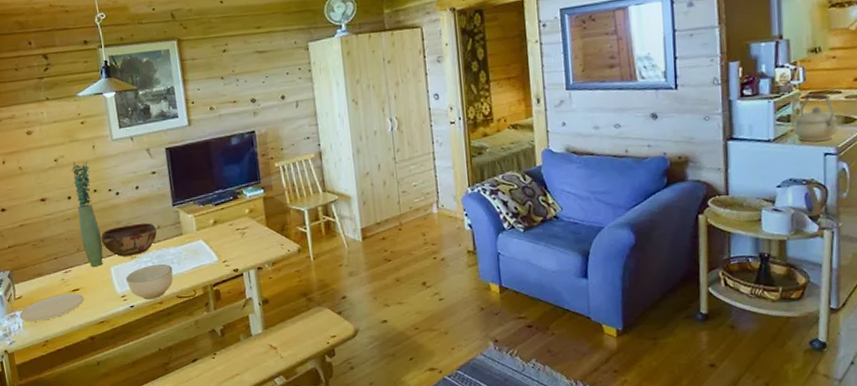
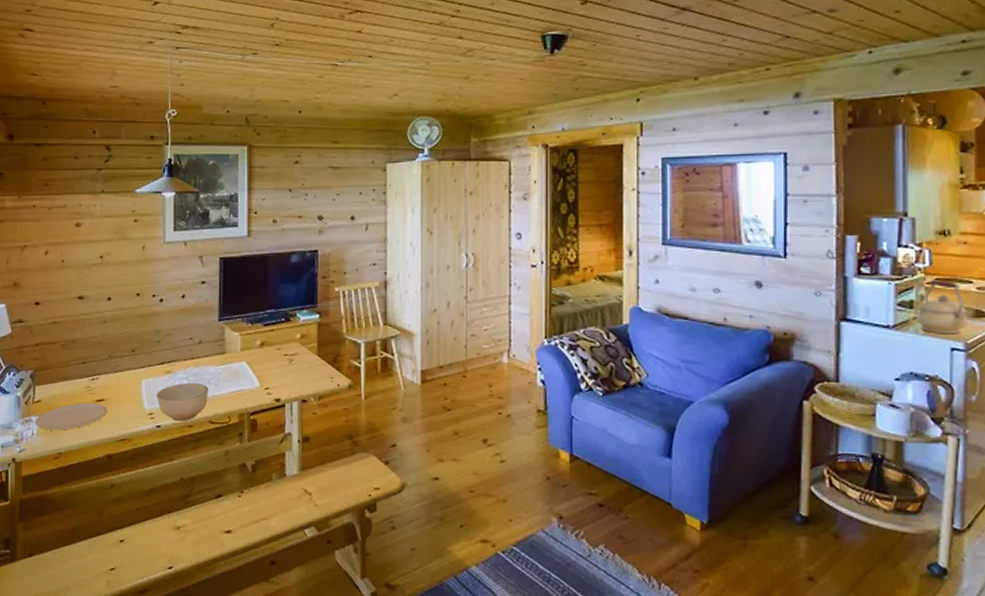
vase: present [71,161,104,267] -> none [115,261,136,377]
decorative bowl: present [101,222,157,257] -> none [136,335,198,370]

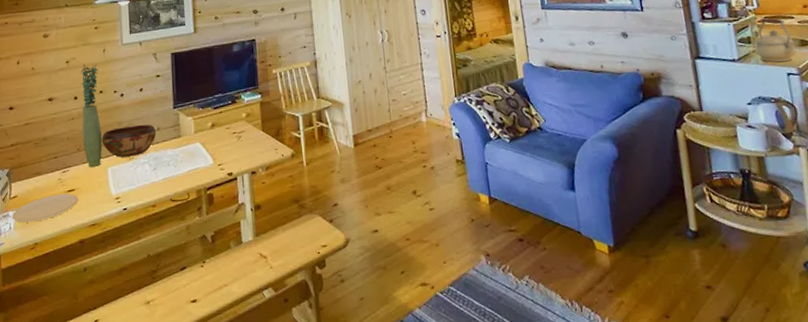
vase: none [115,261,136,377] -> present [81,64,102,167]
decorative bowl: none [136,335,198,370] -> present [101,124,157,157]
bowl: present [157,382,209,421] -> none [122,165,169,202]

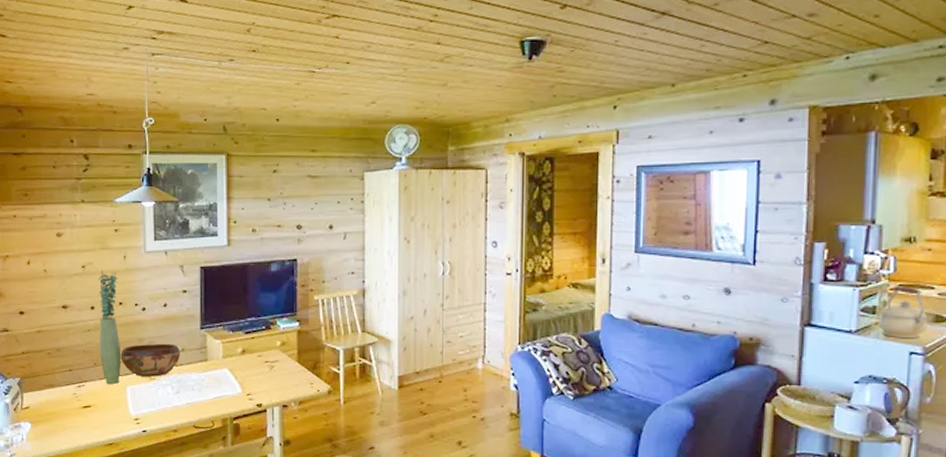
plate: present [12,193,79,223] -> none [24,408,95,435]

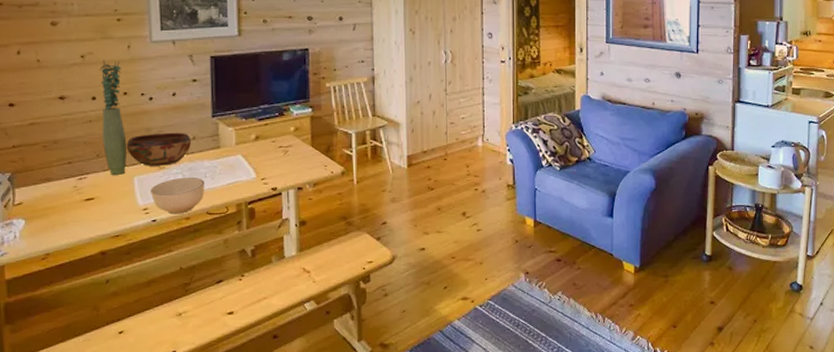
bowl: none [142,389,193,426] -> present [151,177,205,214]
kettle: present [878,284,928,339] -> none [786,68,820,111]

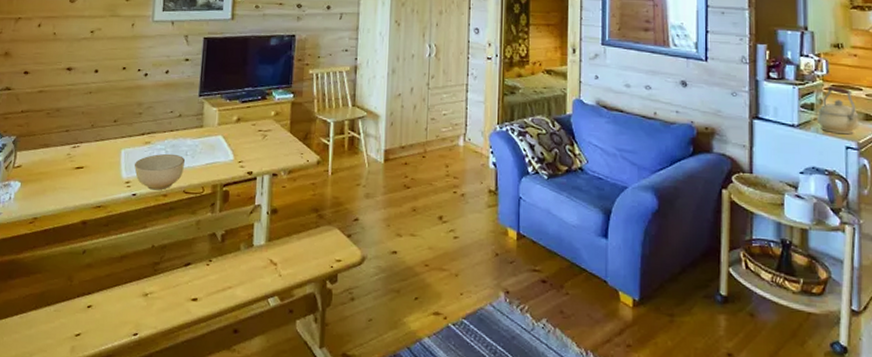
vase: present [99,60,127,175] -> none [98,36,124,146]
decorative bowl: present [126,132,192,166] -> none [118,108,178,141]
kettle: none [786,68,820,111] -> present [816,85,860,135]

